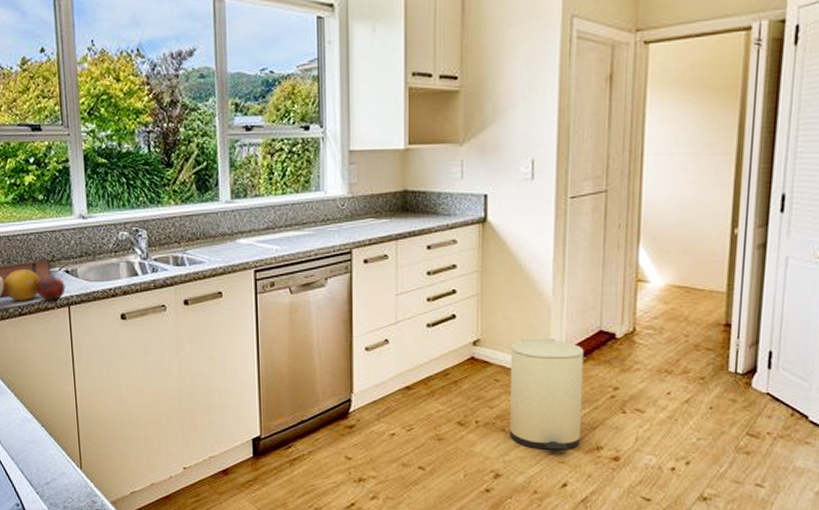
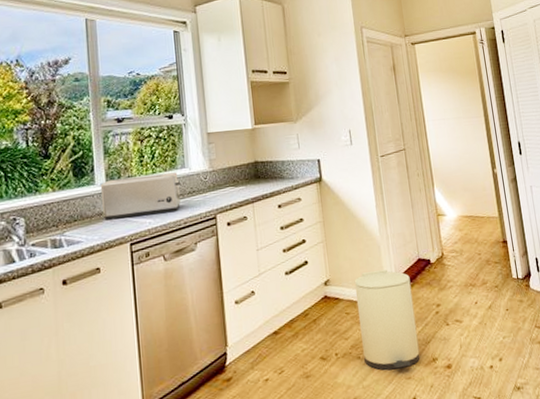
toaster: none [224,195,314,242] -> present [100,172,181,221]

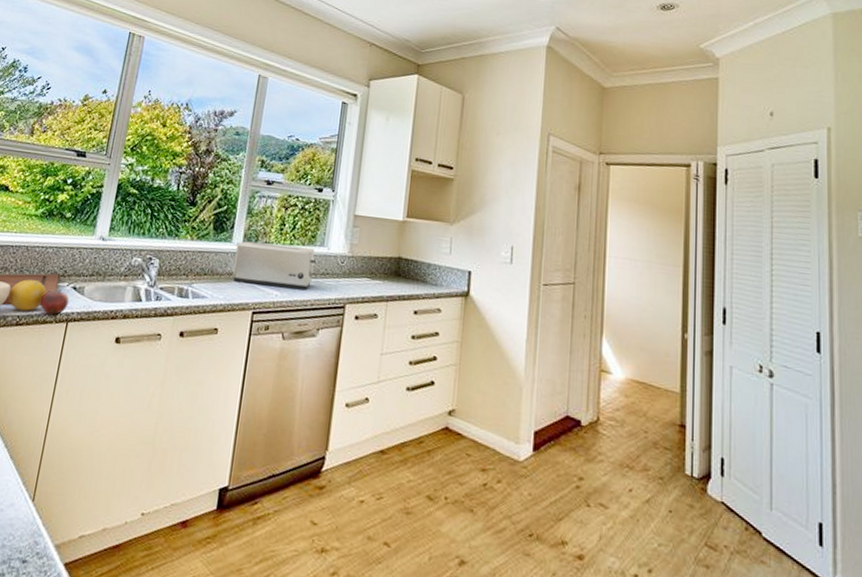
pedal bin: present [354,269,420,371] -> none [477,413,552,542]

